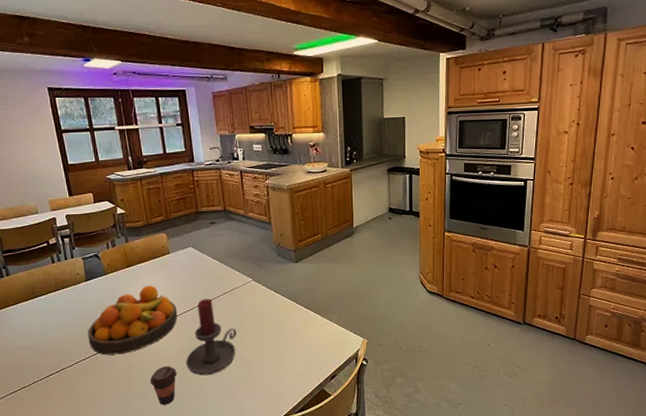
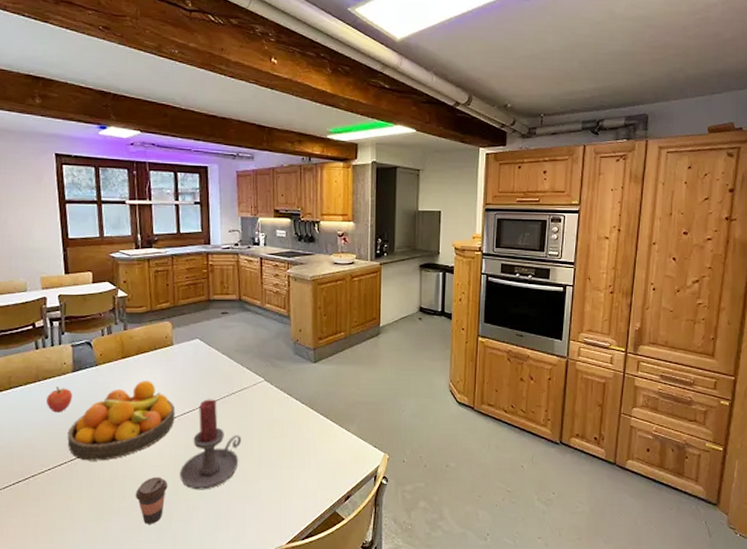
apple: none [66,294,88,316] -> present [47,387,73,413]

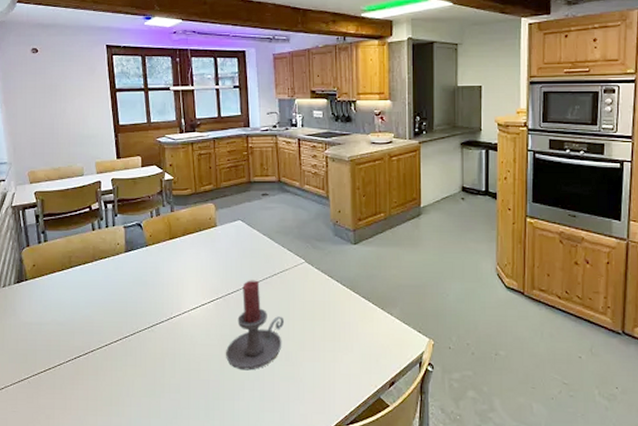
apple: present [47,387,73,413] -> none [103,266,126,291]
fruit bowl: present [67,381,175,461] -> none [122,261,220,339]
coffee cup: present [135,476,168,524] -> none [184,355,215,402]

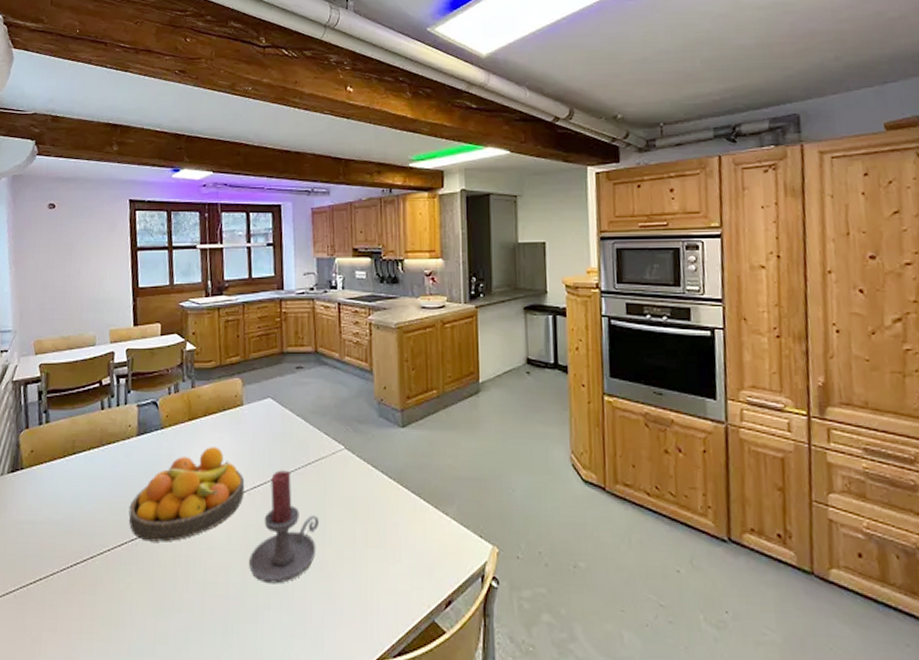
fruit bowl: none [122,261,220,339] -> present [128,447,245,542]

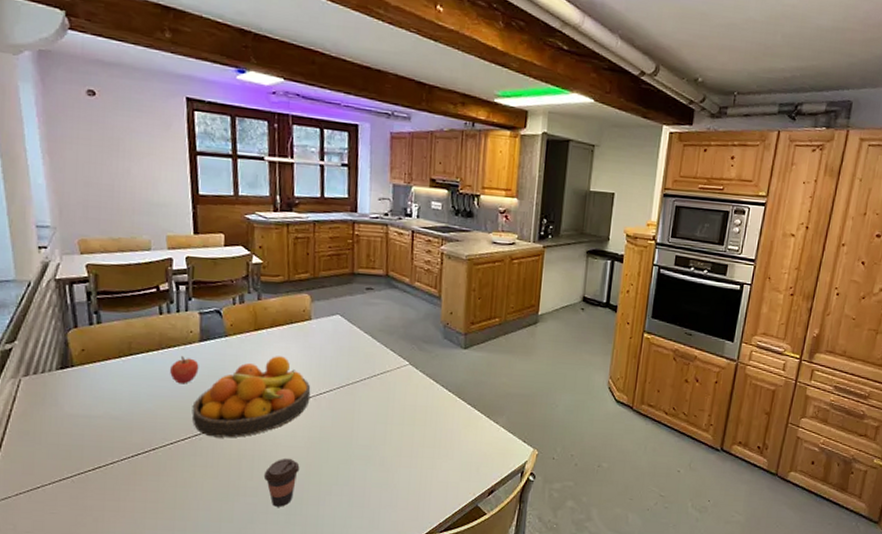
apple: none [109,452,136,483] -> present [170,356,199,384]
coffee cup: none [199,564,236,625] -> present [263,458,300,507]
candle holder: present [249,470,320,584] -> none [313,380,382,475]

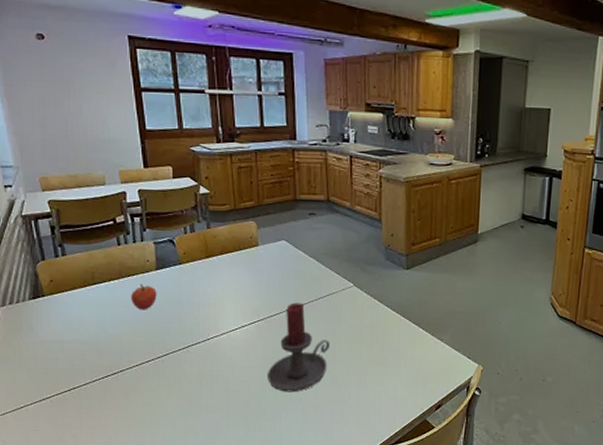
fruit bowl: present [192,356,311,438] -> none [153,281,262,360]
coffee cup: present [263,458,300,507] -> none [223,377,256,423]
candle holder: none [313,380,382,475] -> present [268,302,331,393]

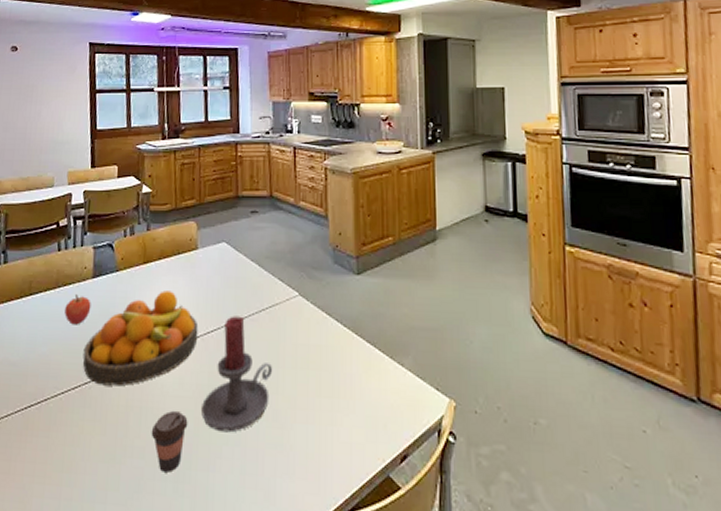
fruit bowl: none [153,281,262,360] -> present [83,290,198,387]
coffee cup: none [223,377,256,423] -> present [151,410,188,473]

